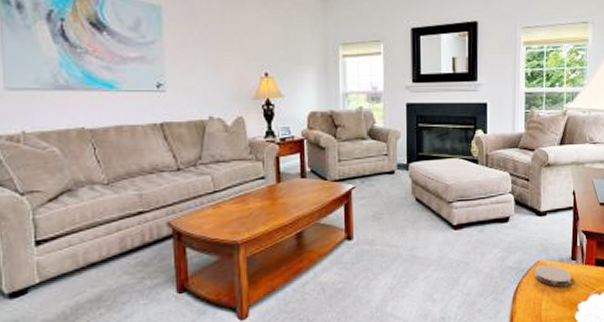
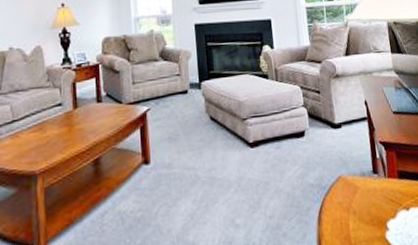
coaster: present [535,265,572,287] -> none [337,180,376,204]

